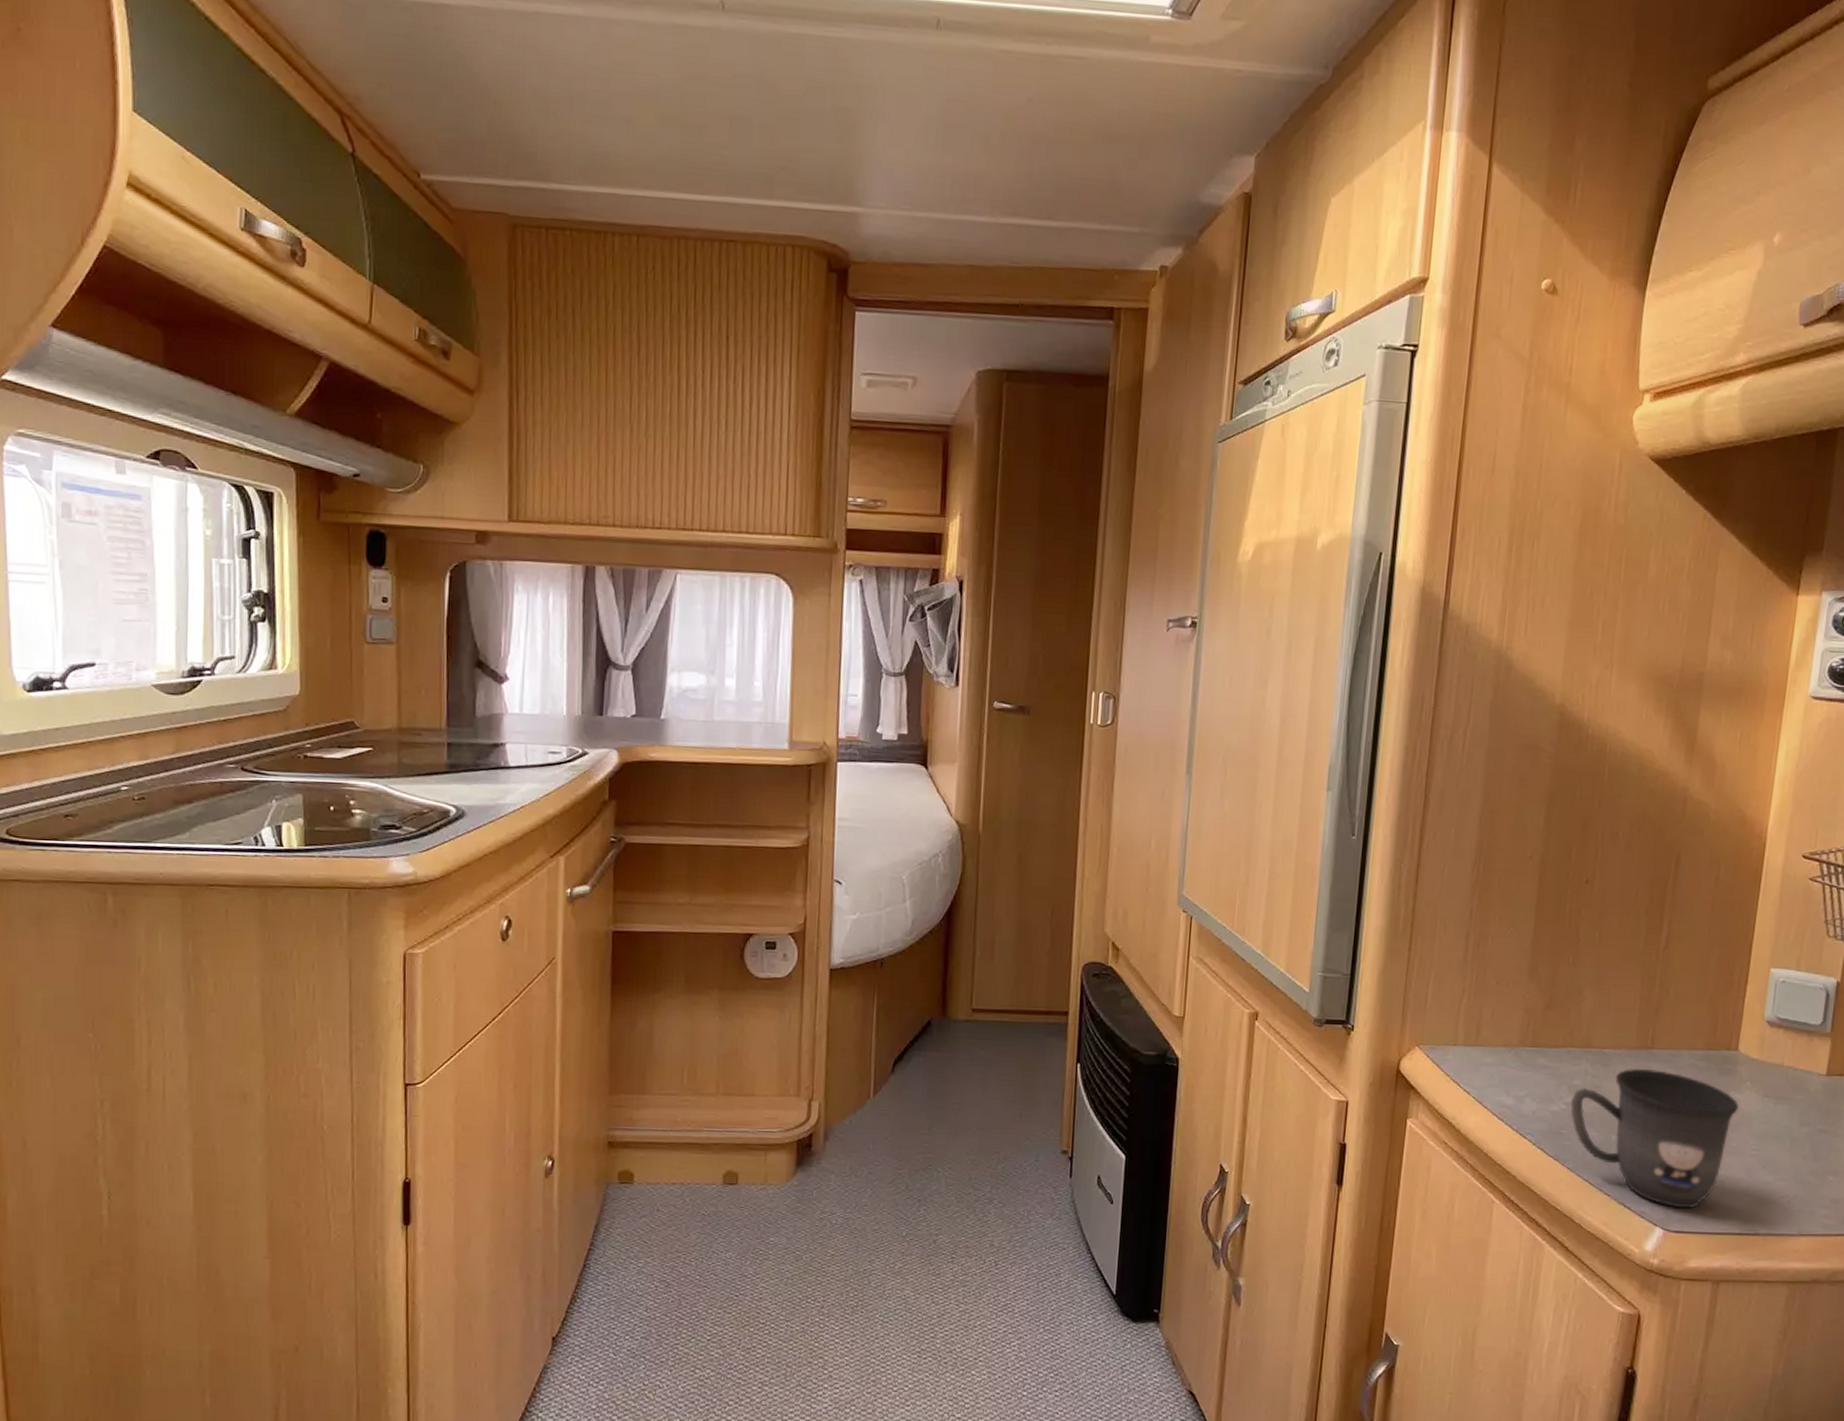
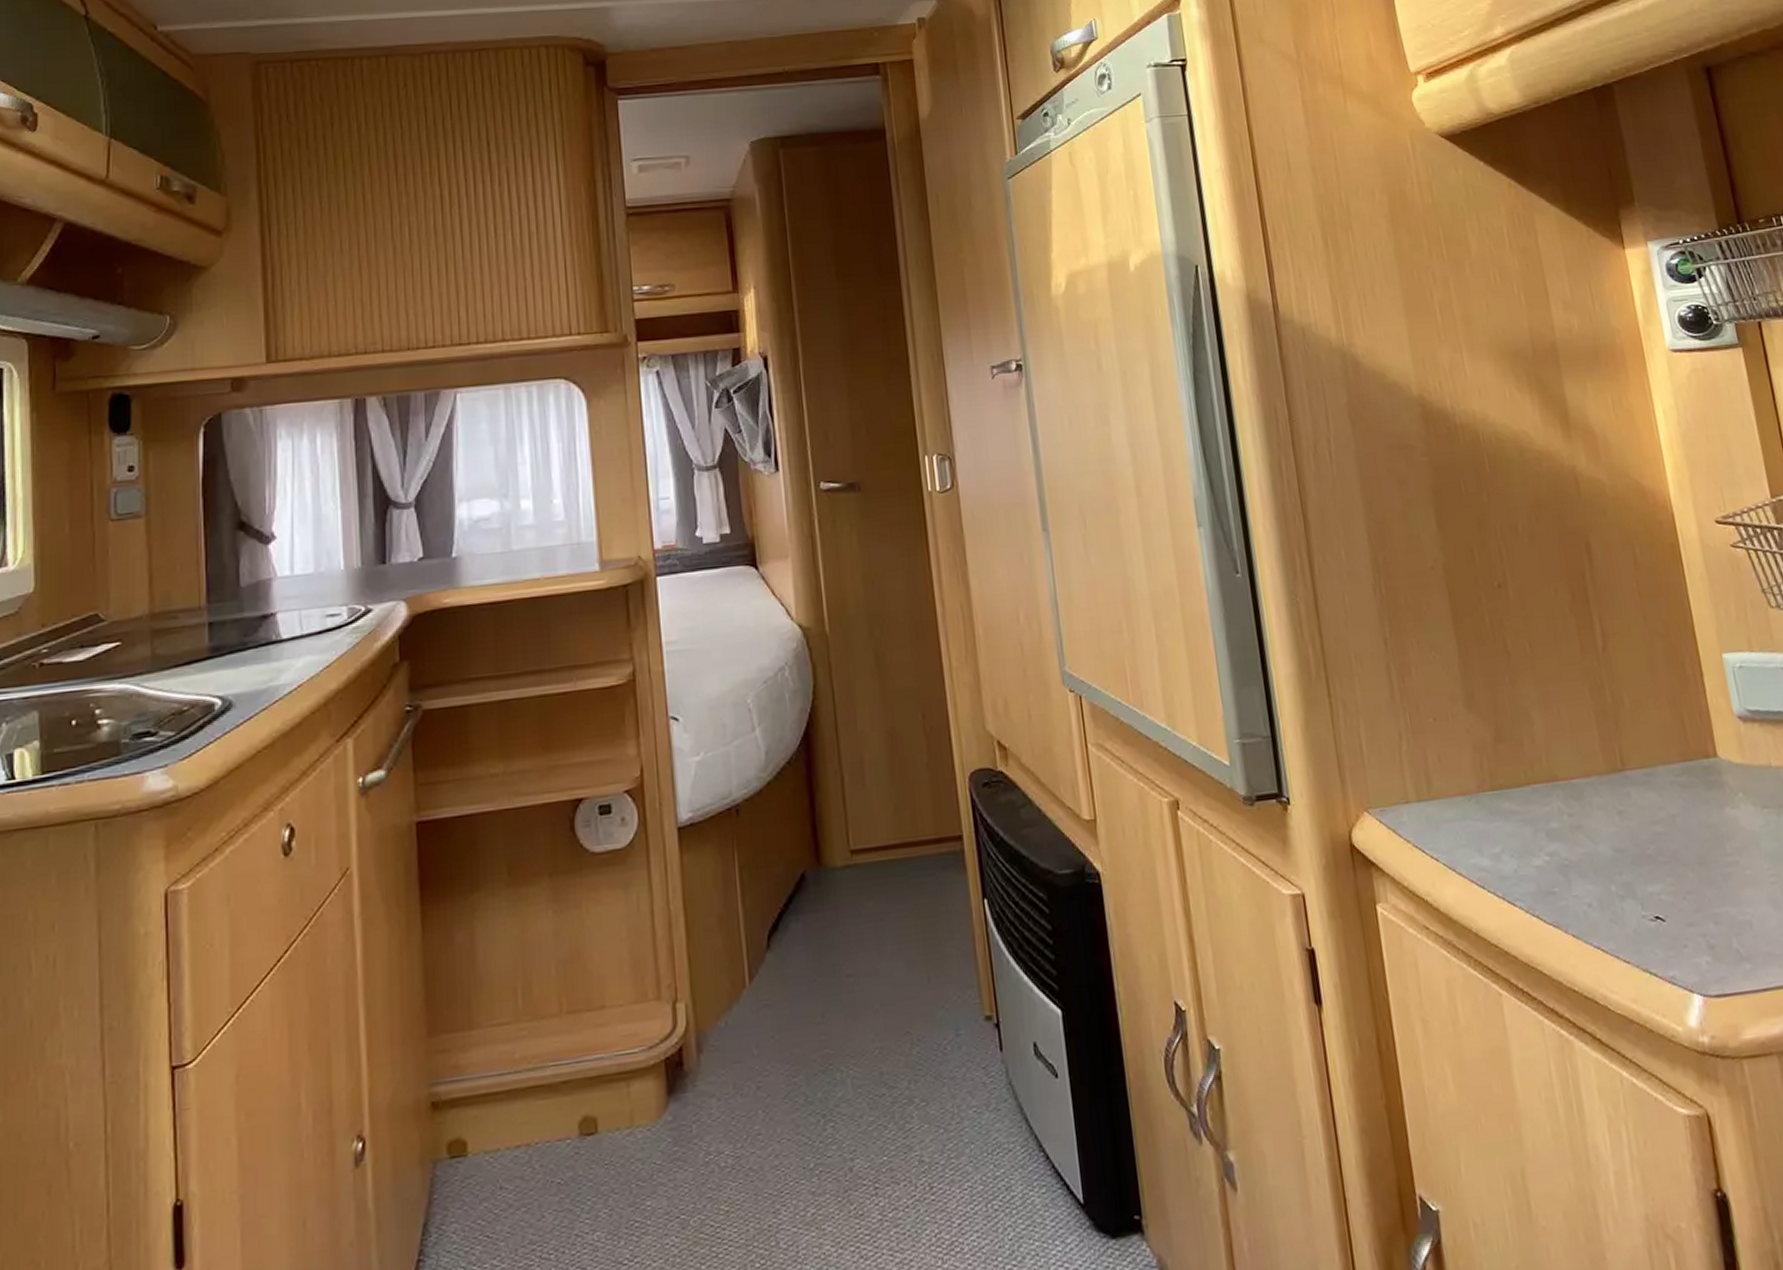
mug: present [1570,1068,1739,1209] -> none [1553,794,1744,966]

